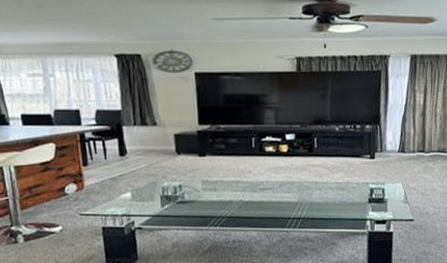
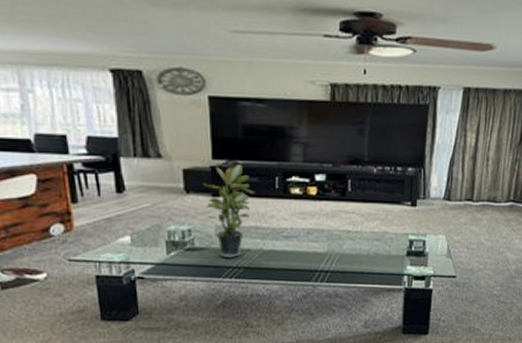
potted plant: none [191,128,235,209] -> present [203,164,255,257]

